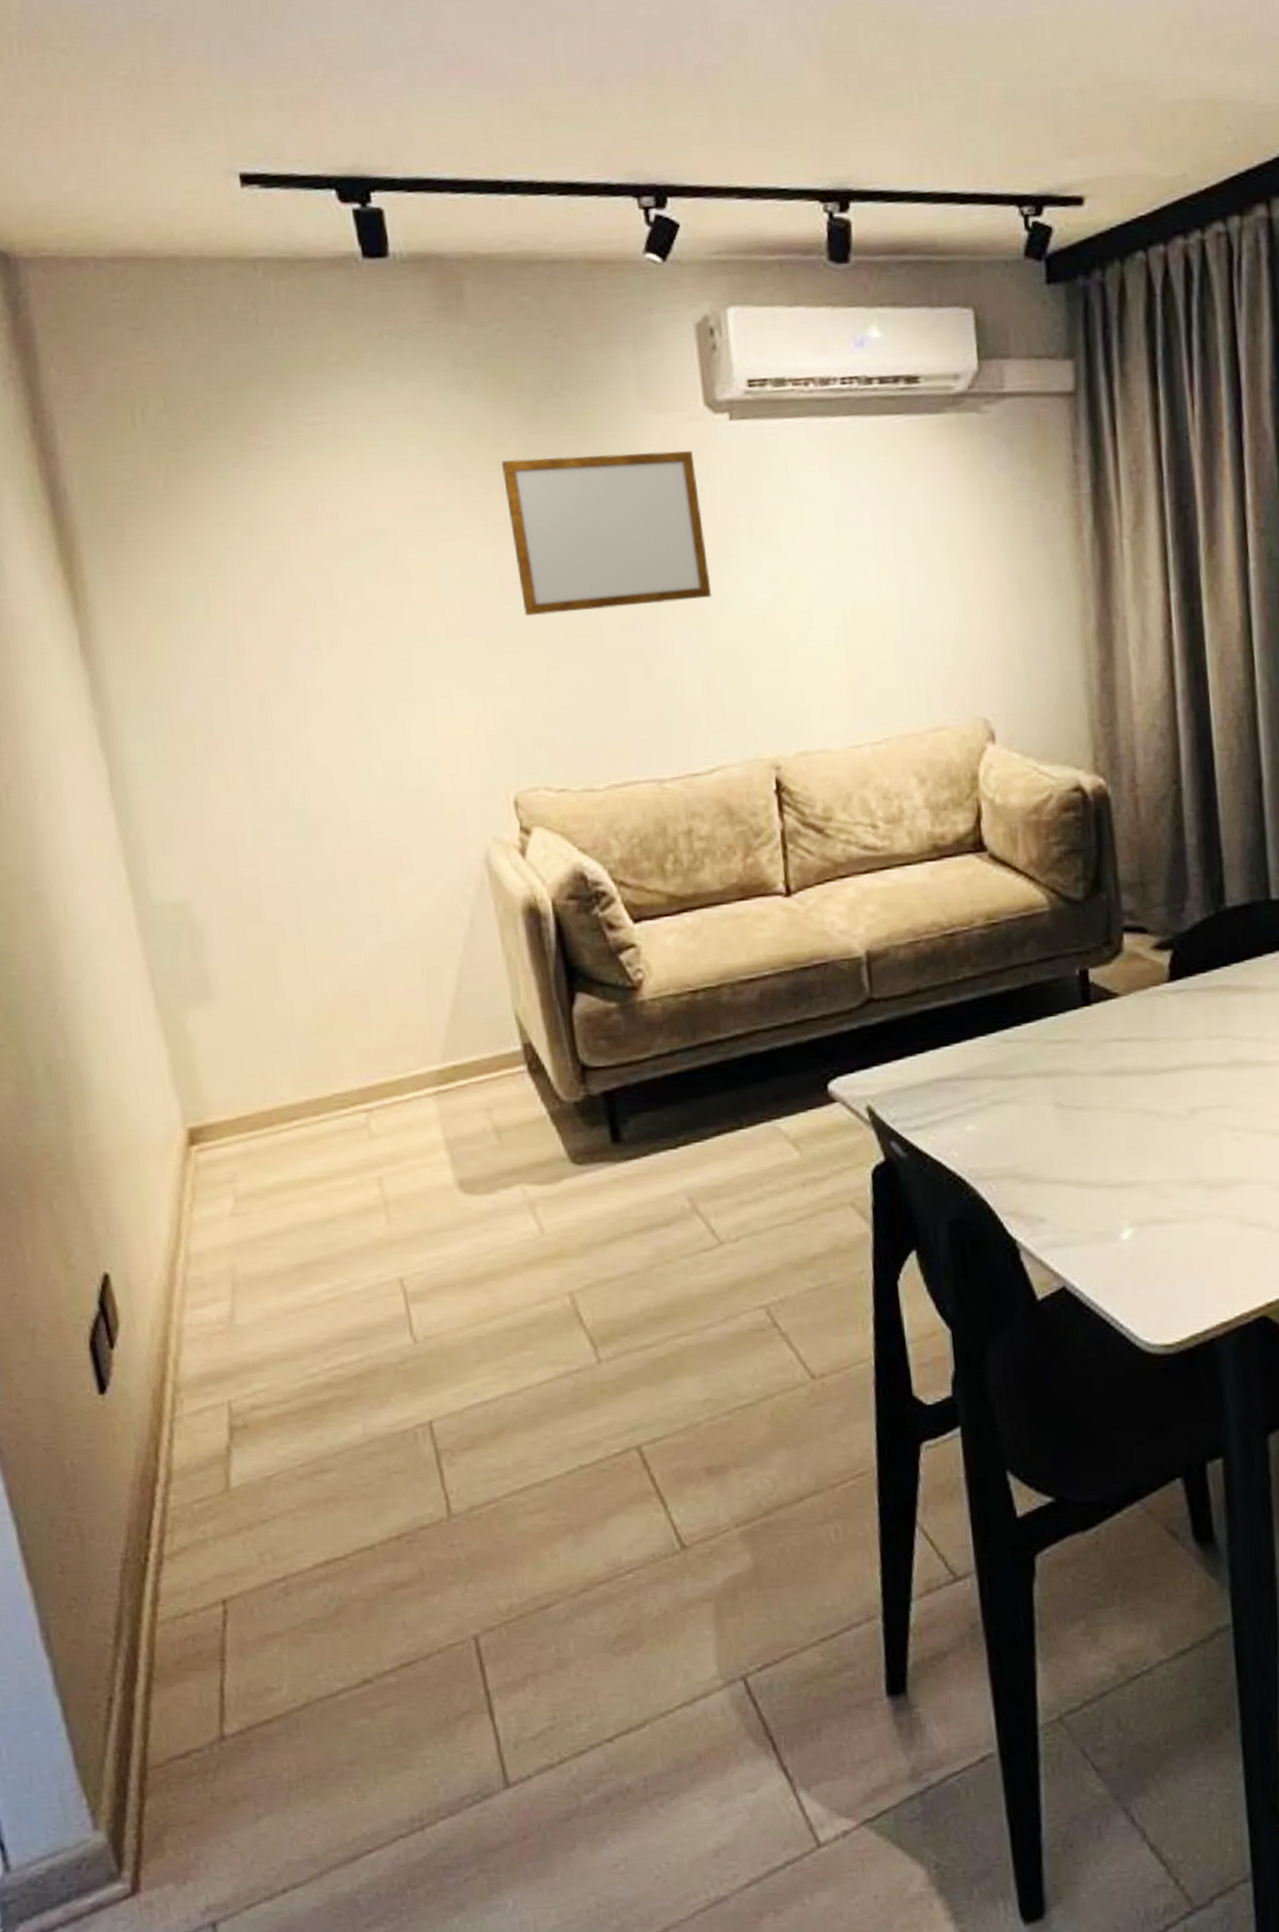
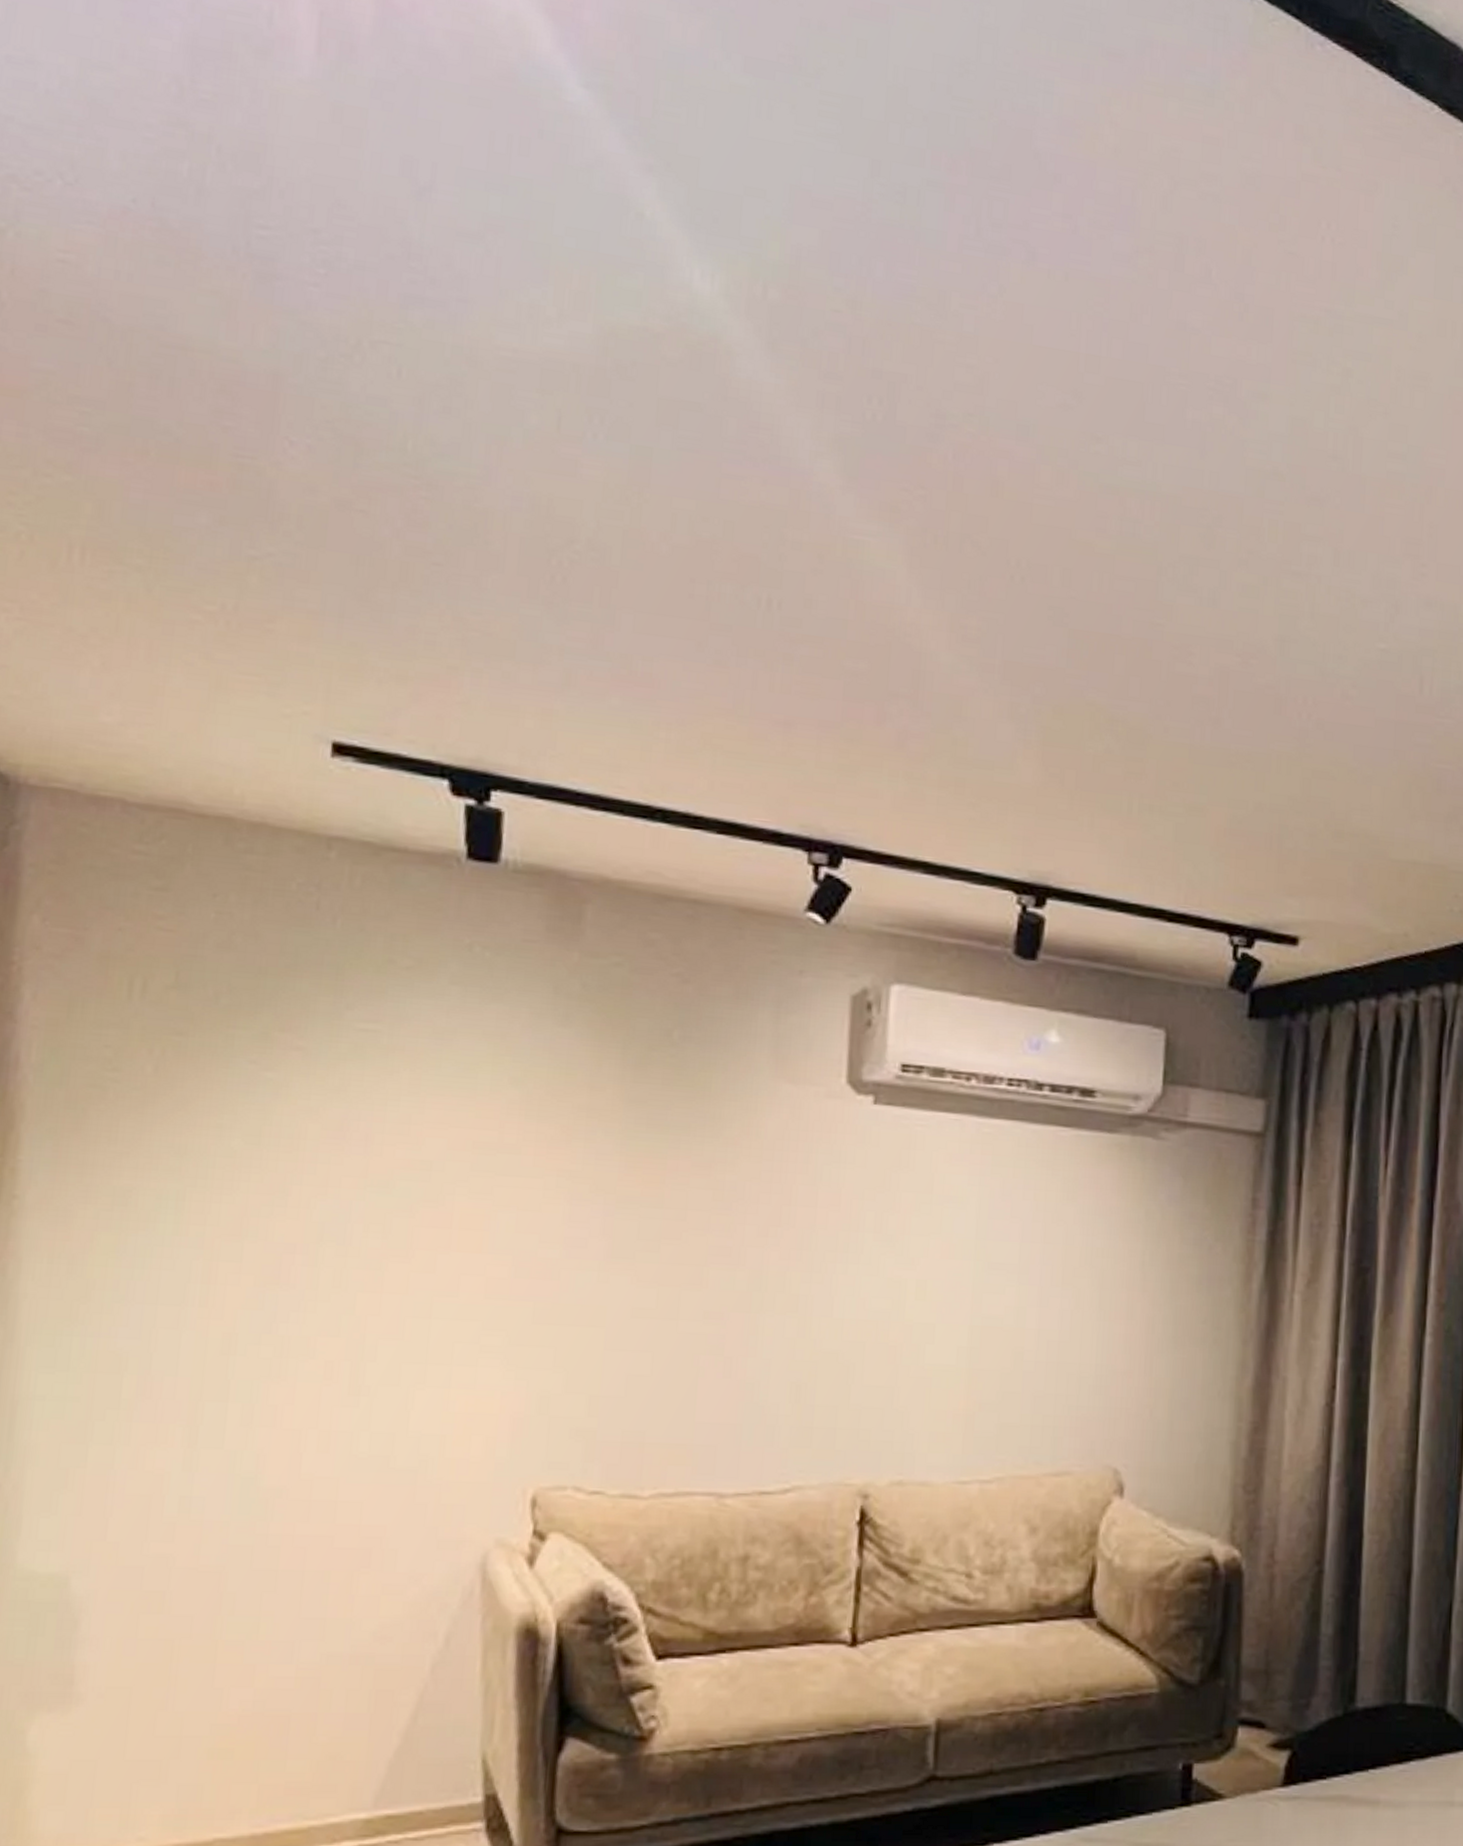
writing board: present [502,451,712,616] -> none [587,1107,825,1294]

